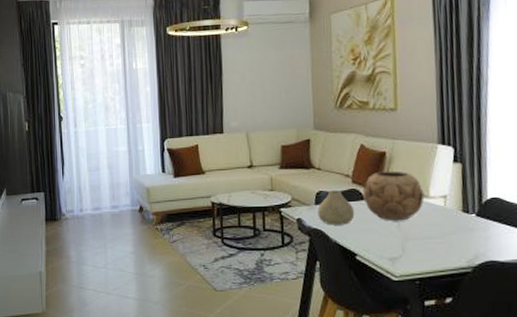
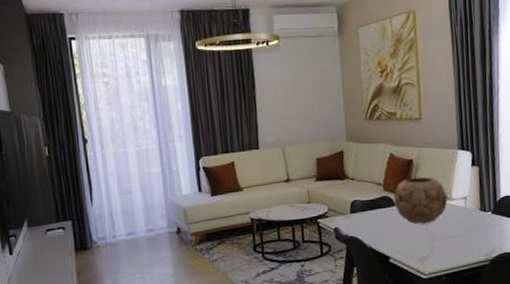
vase: present [317,190,355,225] -> none [353,198,387,232]

